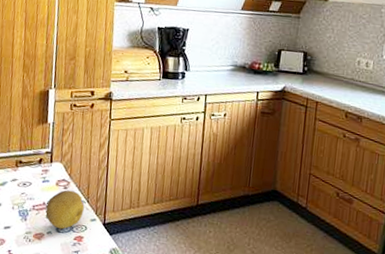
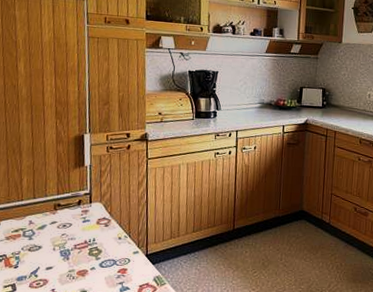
fruit: present [45,189,85,230] -> none [88,227,127,264]

